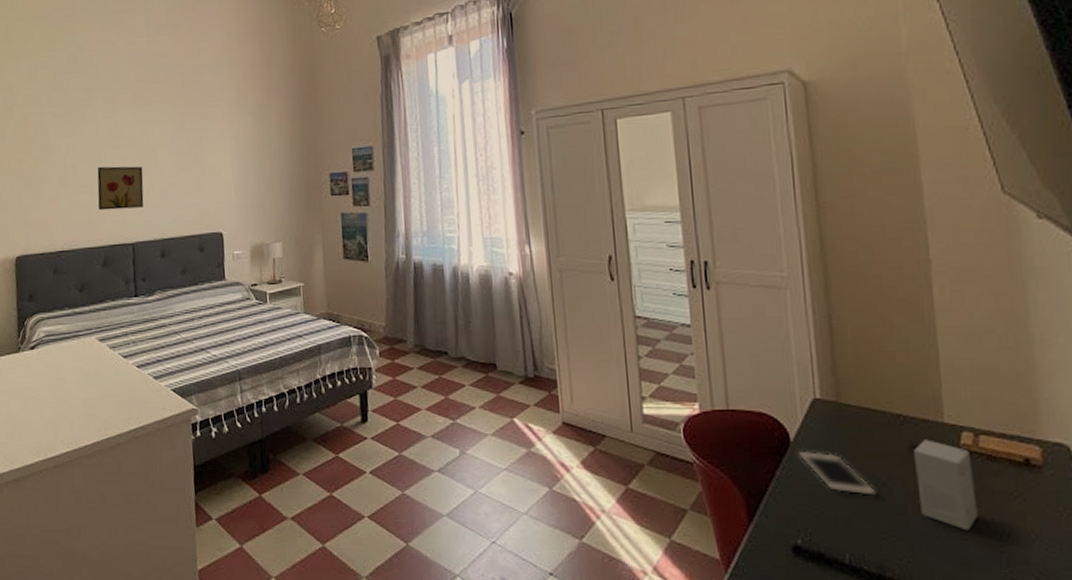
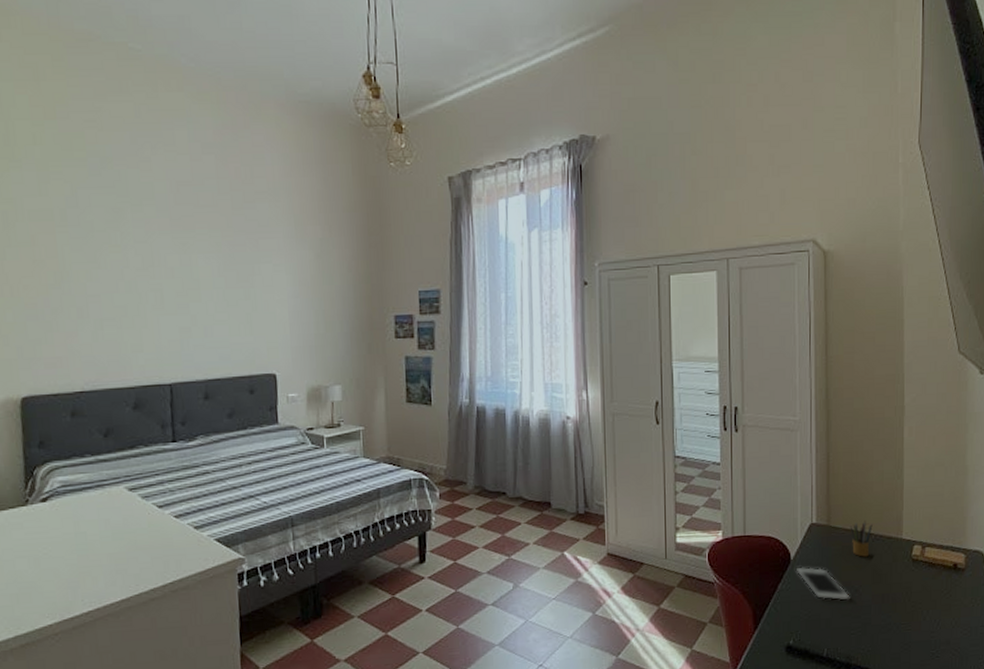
wall art: present [97,166,144,211] -> none [126,297,184,347]
pencil box: none [867,398,900,443] -> present [850,521,873,557]
small box: present [914,439,978,531] -> none [879,552,919,623]

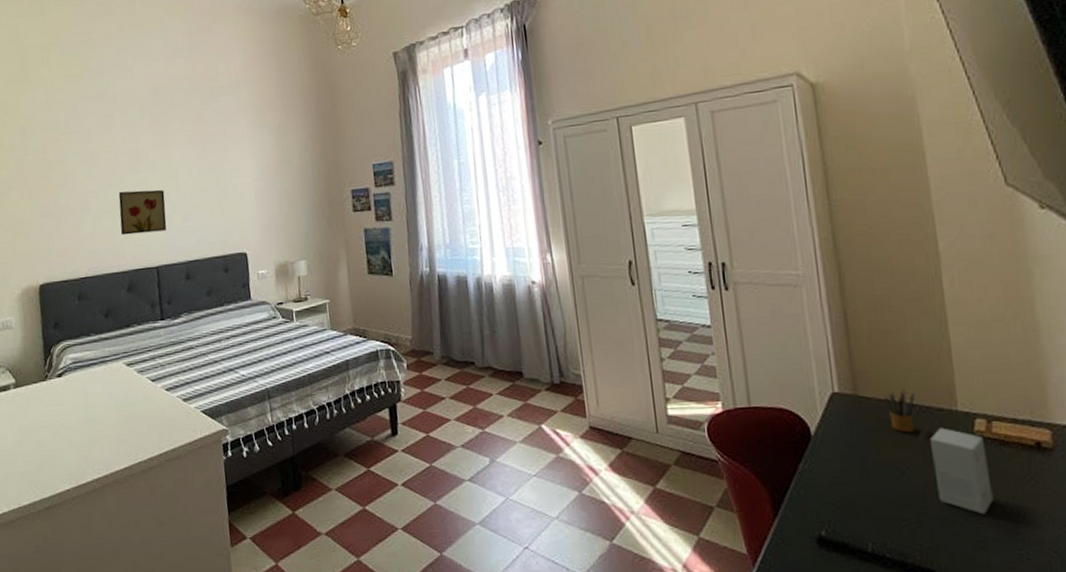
wall art: none [126,297,184,347] -> present [118,189,167,236]
cell phone: present [797,567,850,601] -> none [820,443,896,485]
small box: none [879,552,919,623] -> present [930,427,994,515]

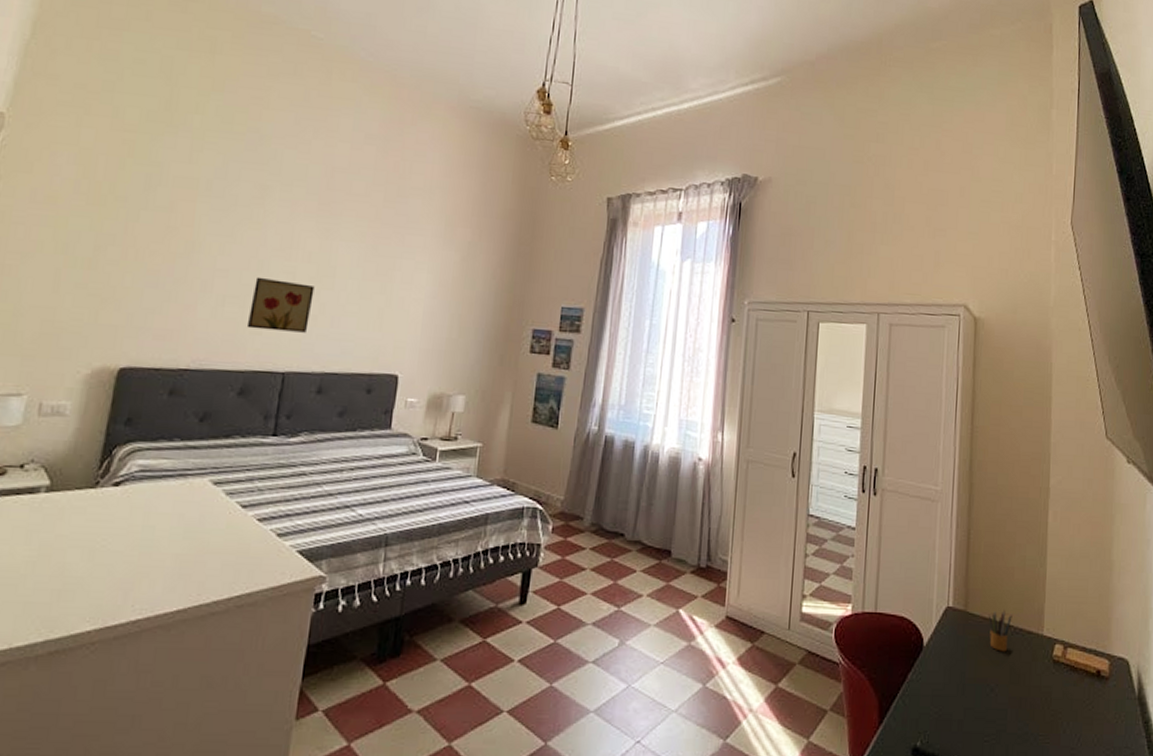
small box: present [930,427,994,515] -> none [1017,649,1059,735]

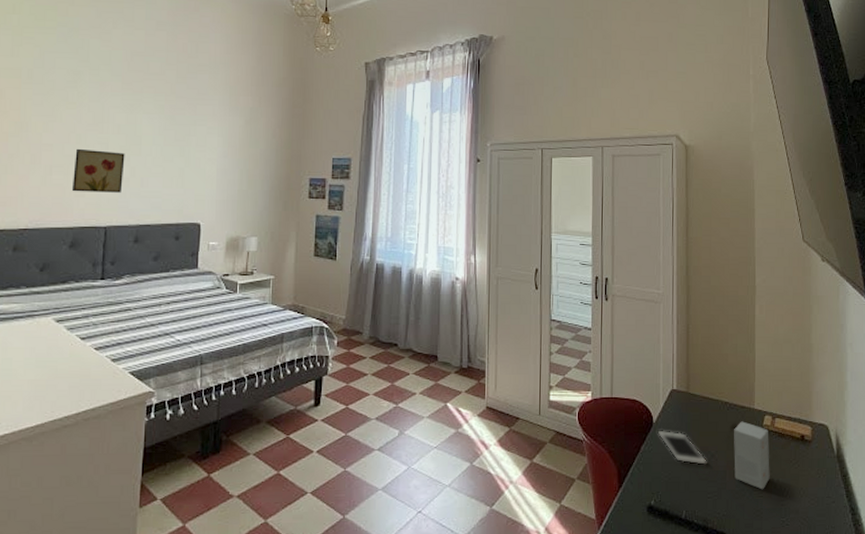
cell phone: none [929,655,985,700] -> present [658,430,707,465]
pencil box: present [988,610,1013,652] -> none [707,390,728,424]
small box: none [1017,649,1059,735] -> present [734,421,770,490]

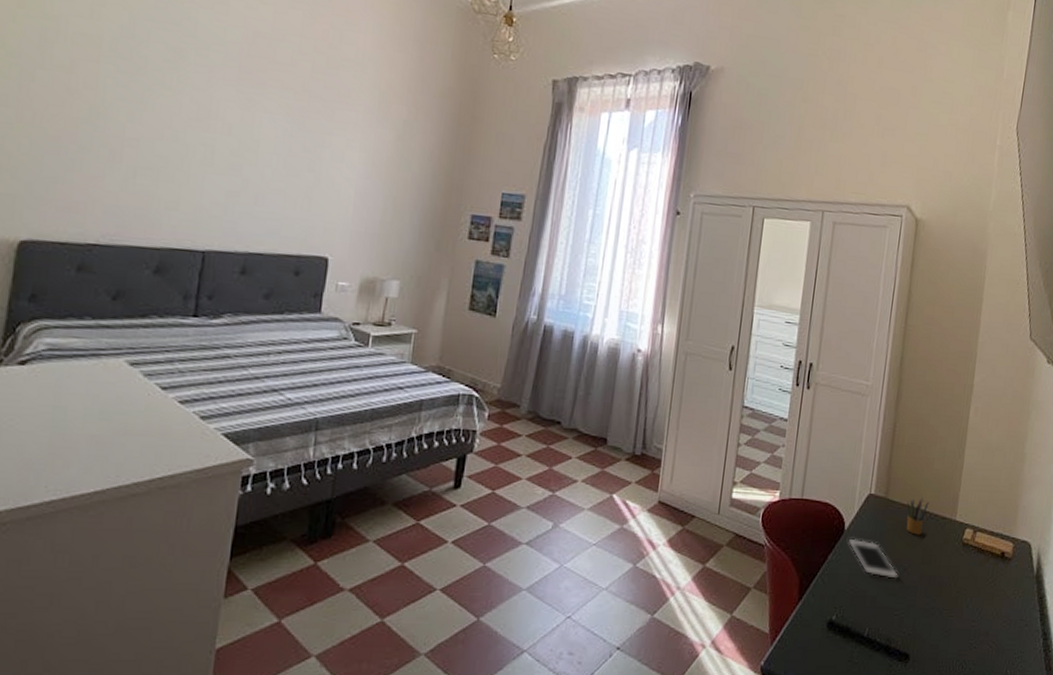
wall art: present [71,148,125,193] -> none [161,148,236,210]
pencil box: none [707,390,728,424] -> present [906,497,929,535]
small box: present [734,421,770,490] -> none [925,533,968,609]

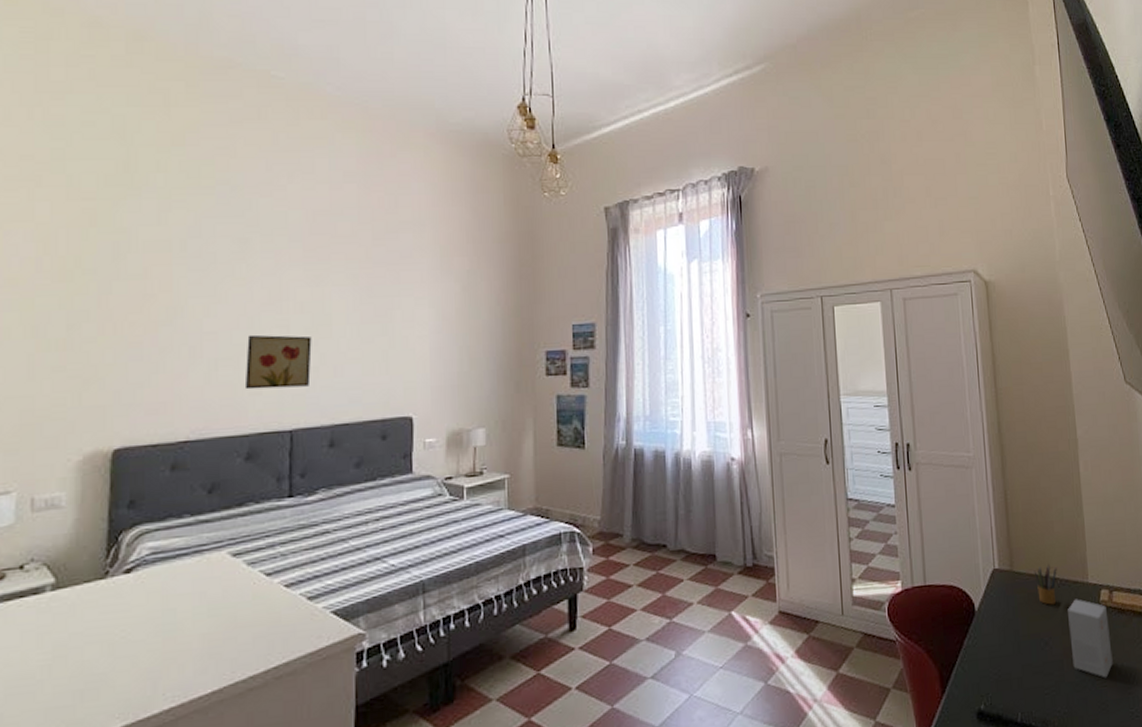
wall art: none [161,148,236,210] -> present [244,334,312,390]
cell phone: present [849,538,898,579] -> none [982,618,1041,656]
small box: none [925,533,968,609] -> present [1068,599,1113,678]

